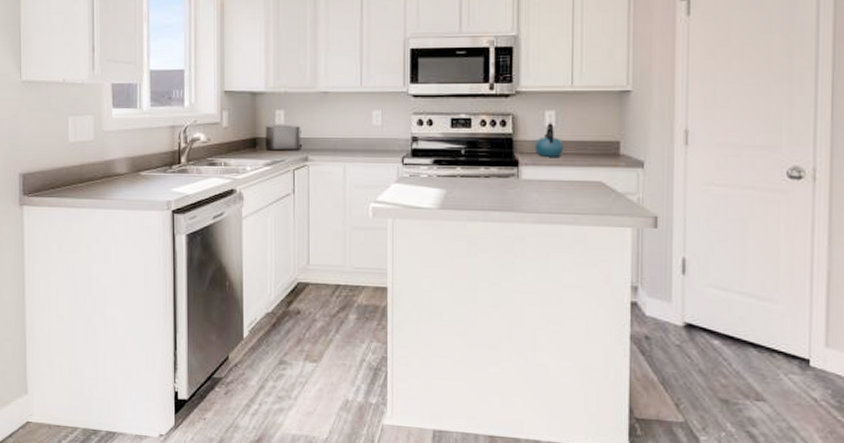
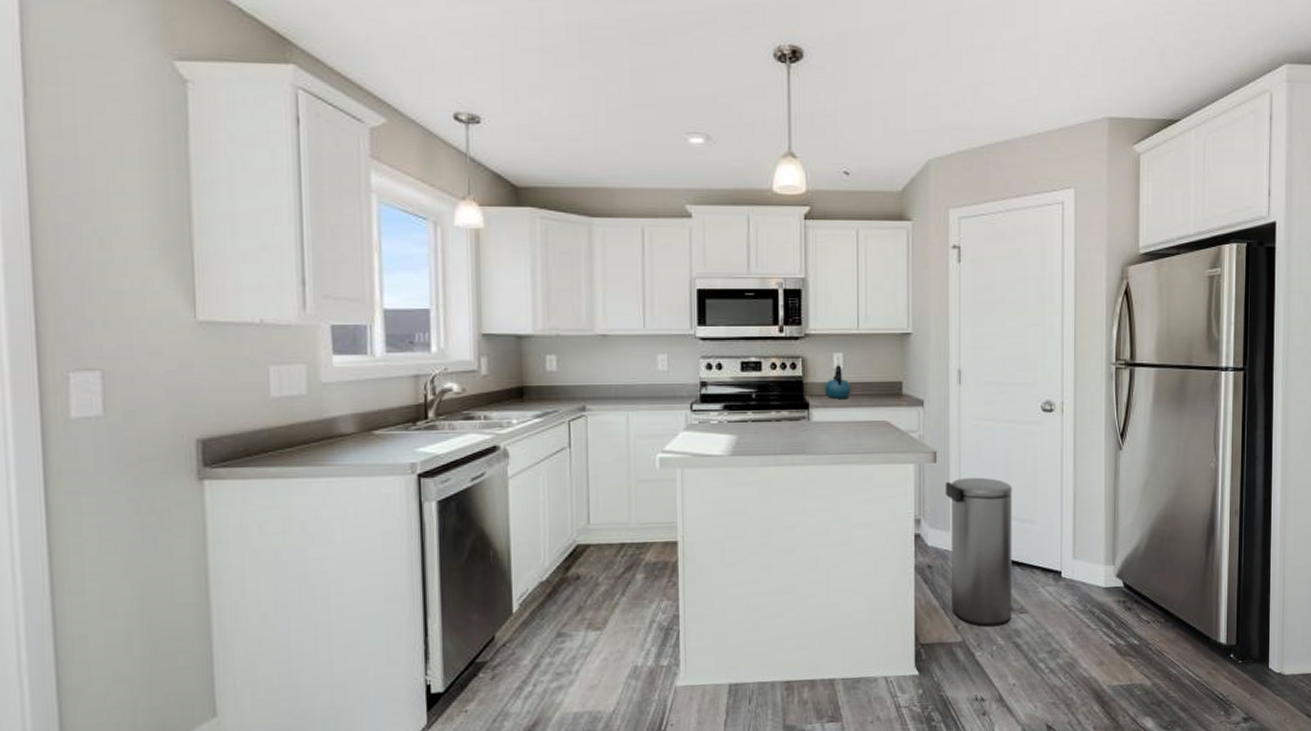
toaster: present [265,125,303,151] -> none [534,371,579,401]
pedal bin: none [666,246,758,412] -> present [945,477,1022,627]

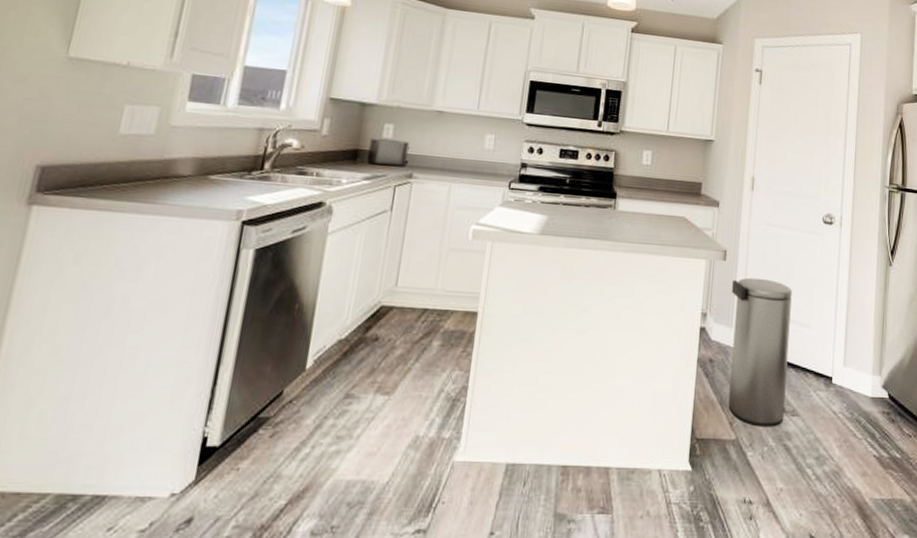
toaster: none [534,371,579,401] -> present [367,137,410,167]
kettle: present [825,365,851,400] -> none [632,161,656,194]

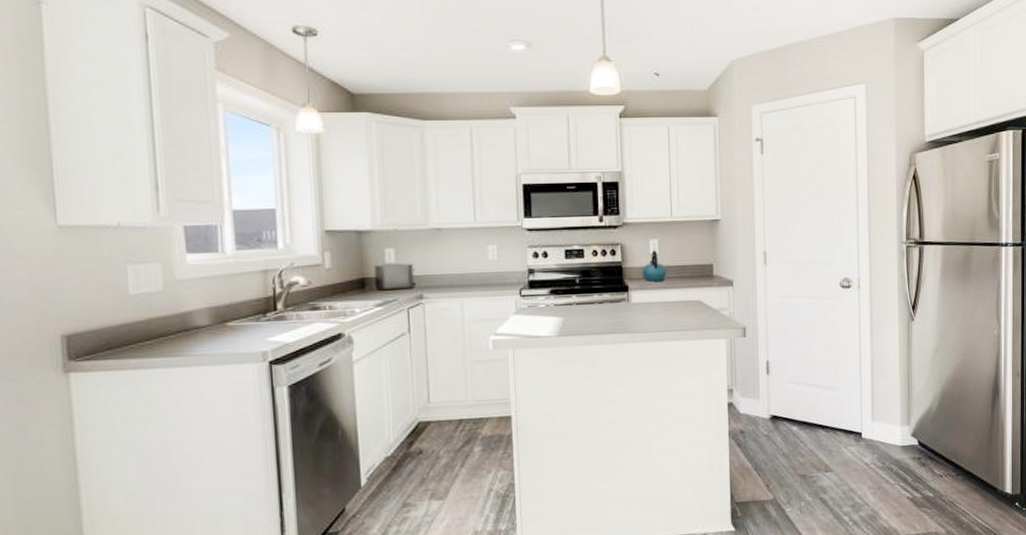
kettle: none [632,161,656,194] -> present [642,250,666,283]
pedal bin: present [728,277,794,427] -> none [754,349,827,486]

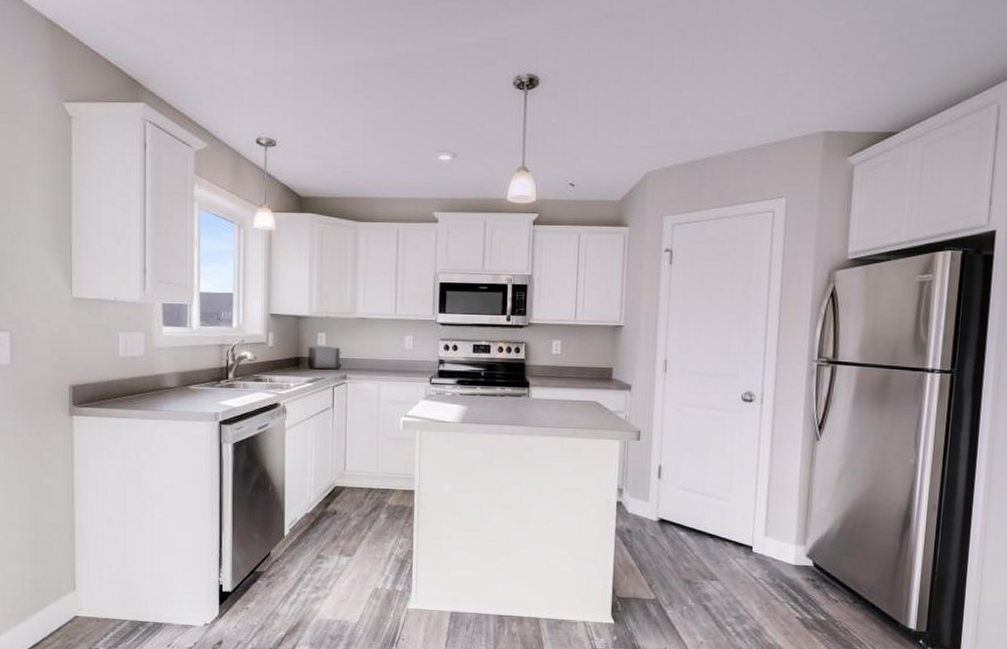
kettle: present [642,250,666,283] -> none [544,351,566,381]

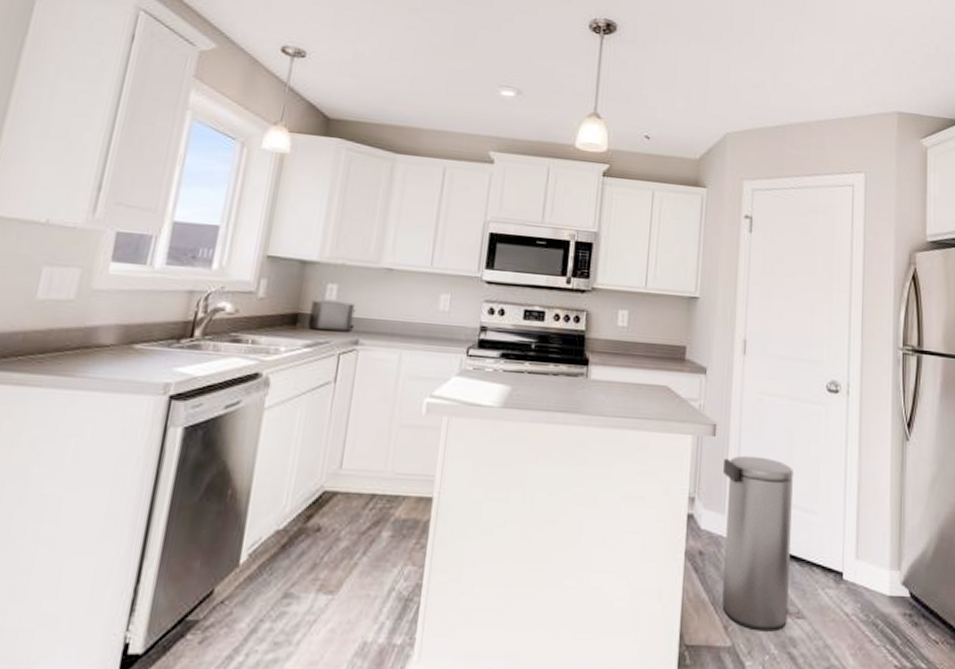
pedal bin: none [646,455,713,589] -> present [722,455,799,632]

